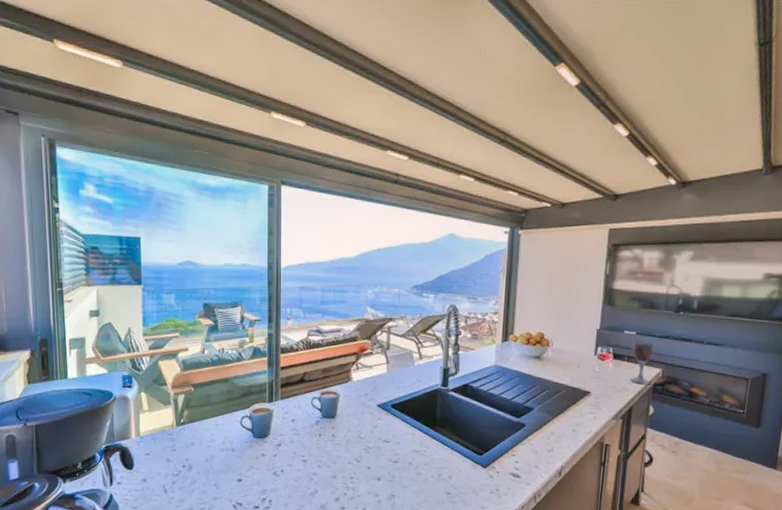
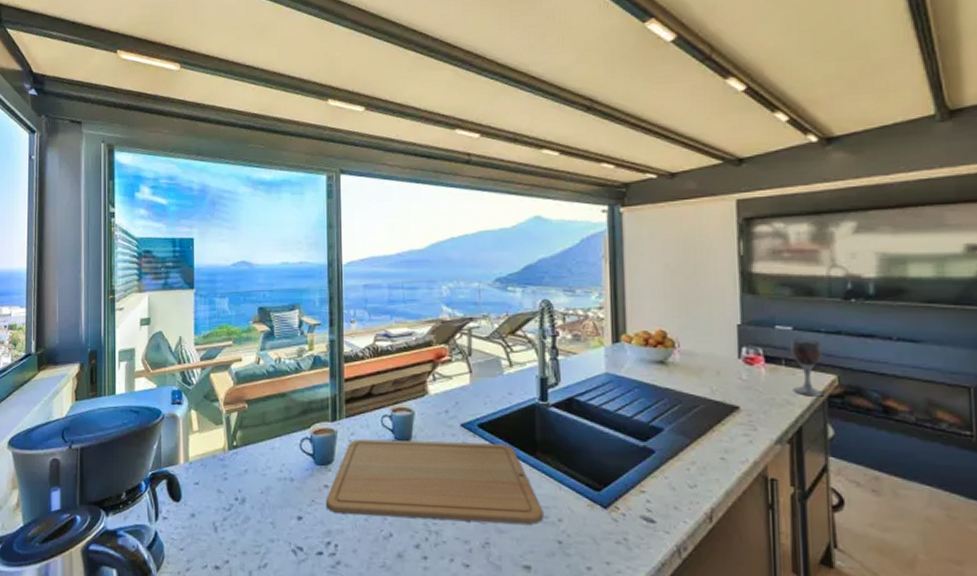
chopping board: none [262,417,438,481] -> present [325,439,543,525]

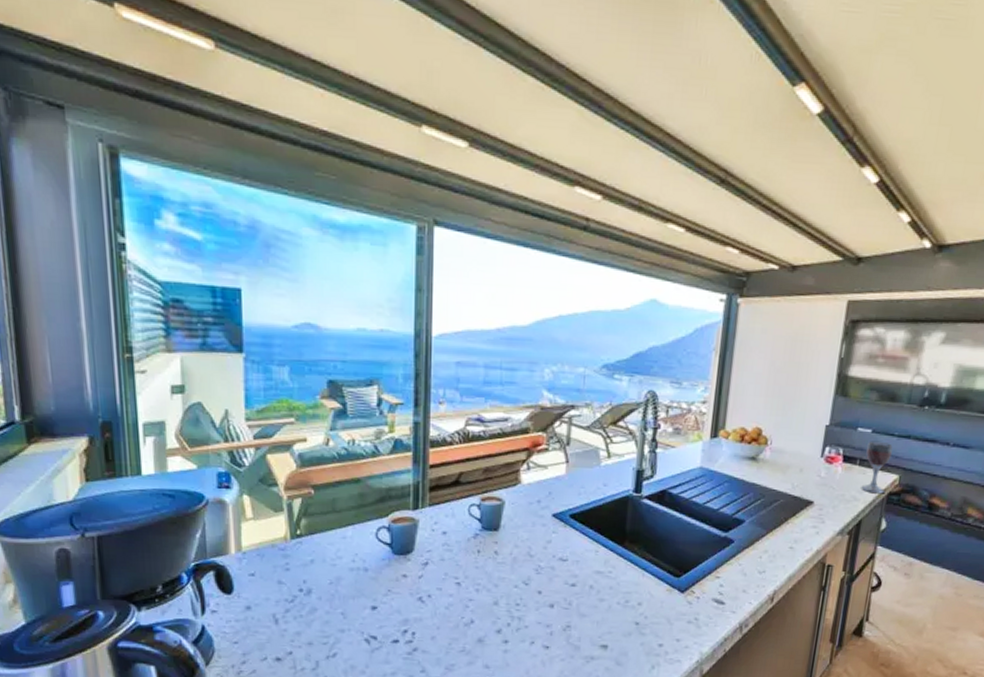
chopping board: present [325,439,543,525] -> none [403,528,625,609]

